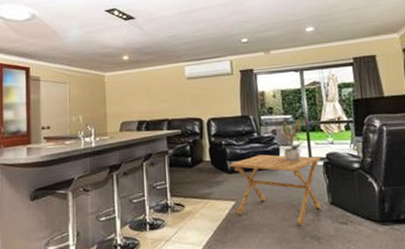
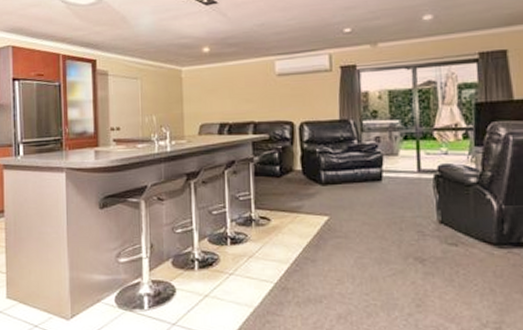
side table: present [229,154,321,225] -> none [324,165,431,245]
potted plant: present [275,118,308,161] -> none [378,123,419,173]

